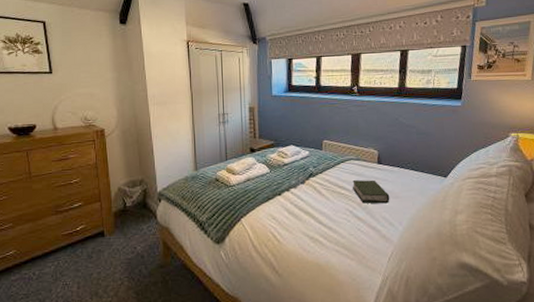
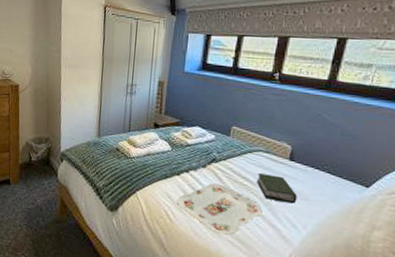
serving tray: none [282,197,362,246] -> present [177,183,263,235]

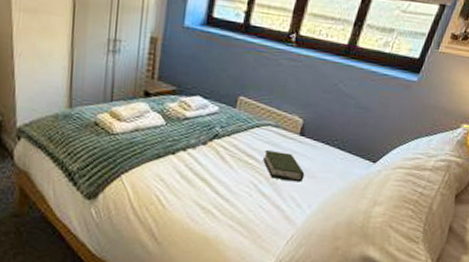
serving tray: present [177,183,263,235] -> none [171,163,268,219]

